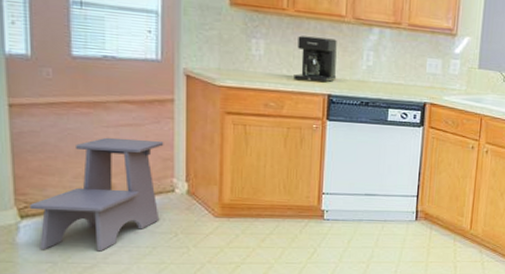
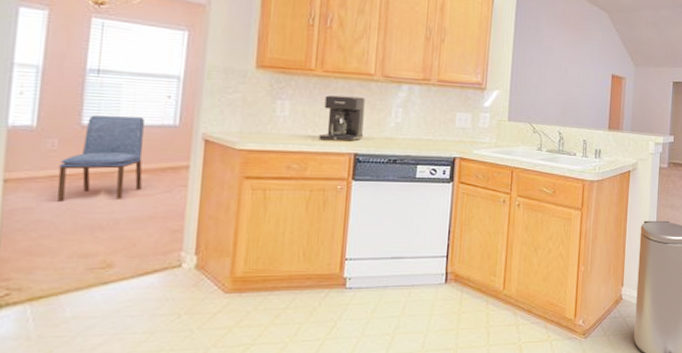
step stool: present [30,137,164,252] -> none [12,210,175,345]
dining chair: none [56,47,132,128] -> present [57,115,144,202]

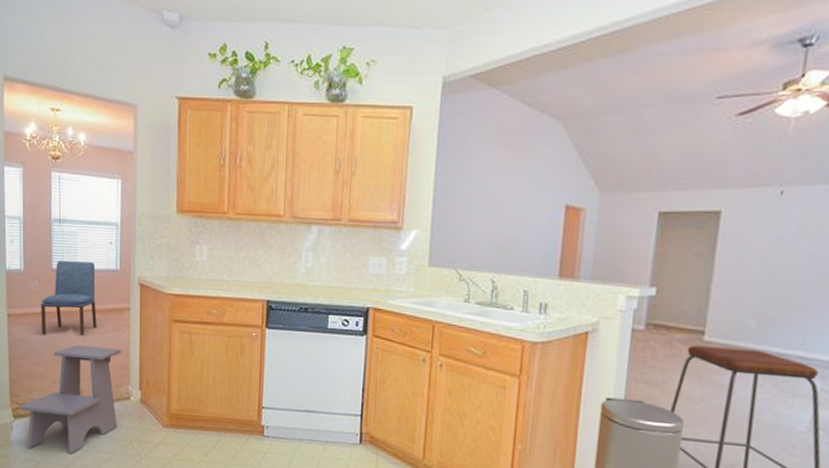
step stool: none [12,210,175,345] -> present [21,344,122,454]
coffee maker: present [319,95,365,142] -> none [234,239,275,288]

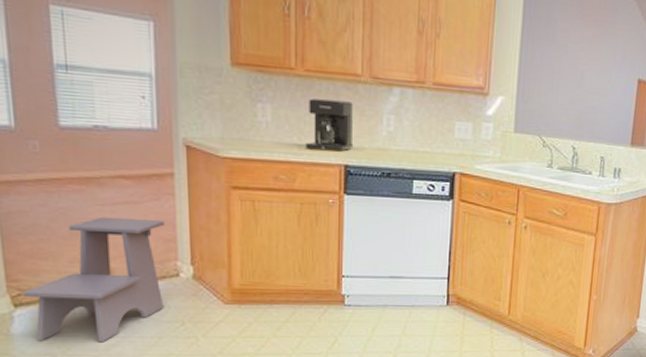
dining chair: present [40,260,97,336] -> none [44,116,129,206]
coffee maker: none [234,239,275,288] -> present [305,98,354,152]

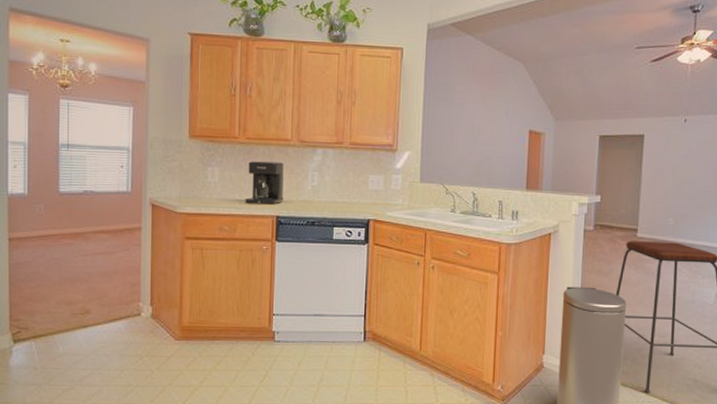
step stool: present [23,216,166,343] -> none [21,265,132,374]

